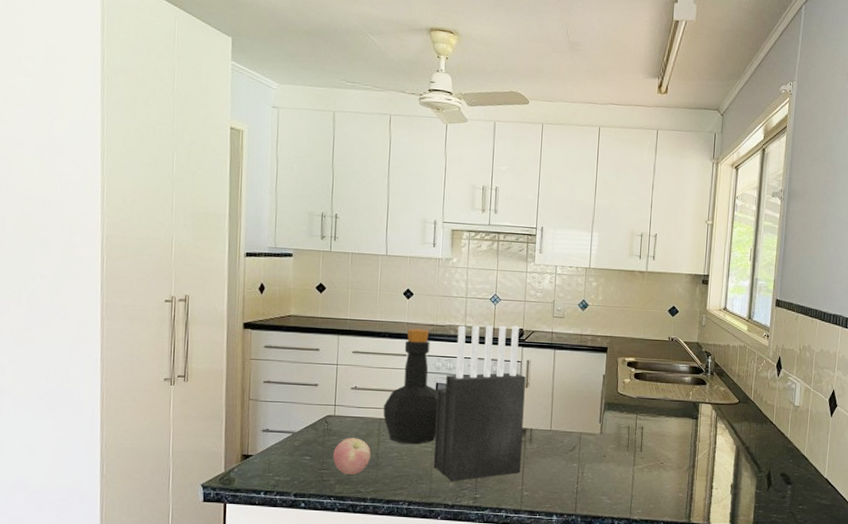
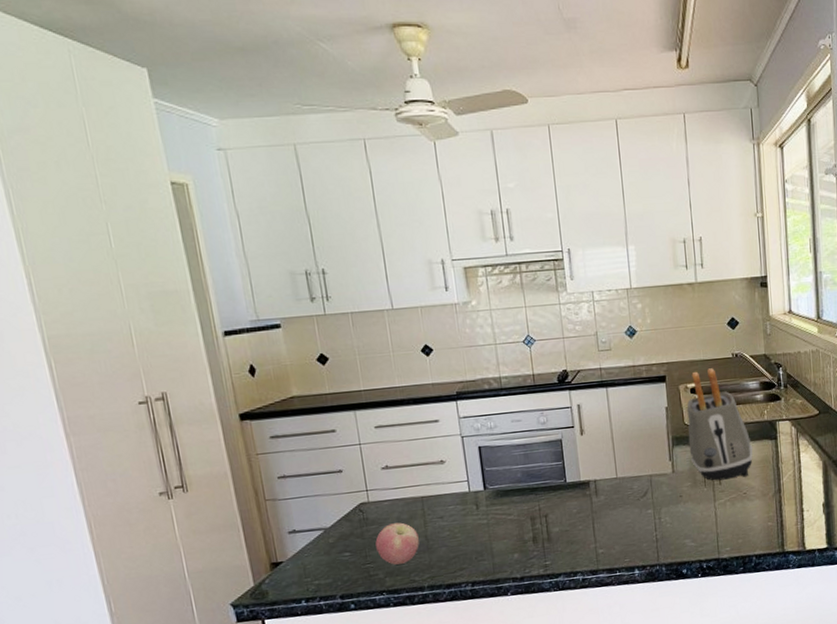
bottle: present [383,328,438,445] -> none [422,387,489,520]
knife block: present [433,325,526,482] -> none [481,367,590,553]
toaster: none [618,347,676,448] -> present [686,368,753,481]

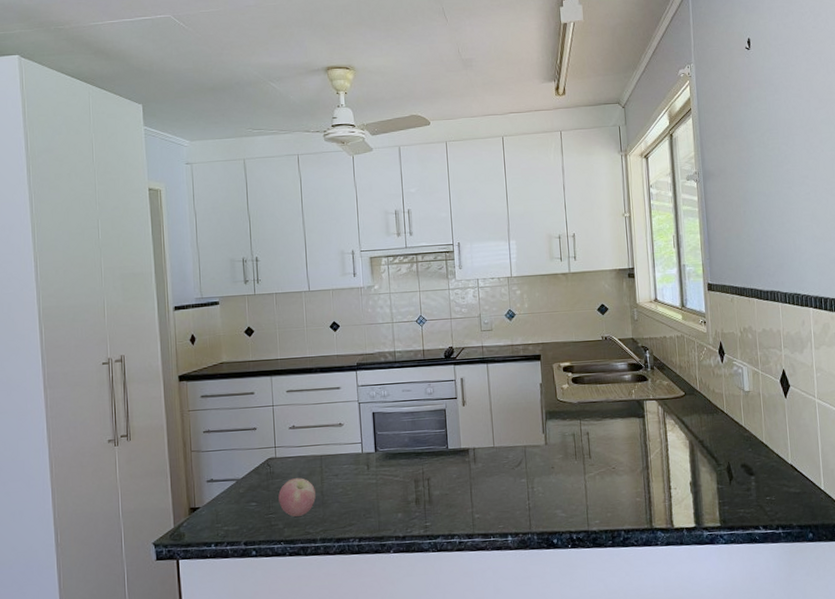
toaster: present [686,368,753,481] -> none [559,349,622,455]

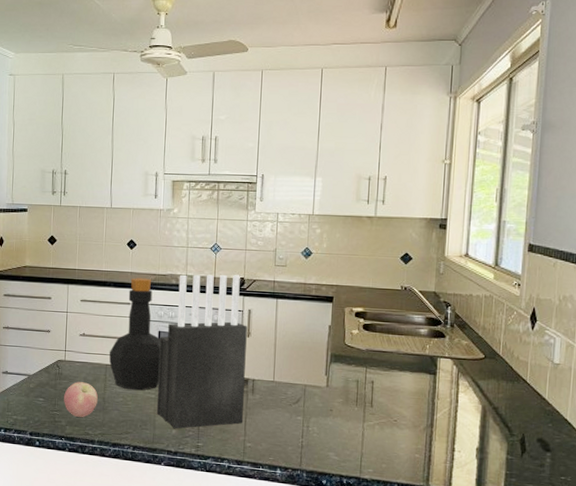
bottle: none [322,359,379,478] -> present [109,278,161,391]
knife block: none [374,344,468,513] -> present [156,274,247,429]

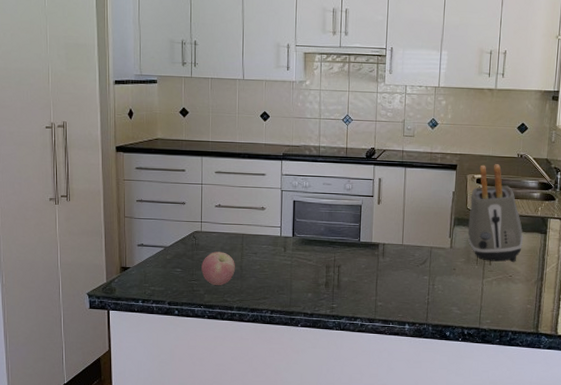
bottle: present [109,278,161,391] -> none [245,149,296,258]
knife block: present [156,274,247,429] -> none [292,145,378,293]
toaster: none [345,296,410,405] -> present [467,164,524,262]

